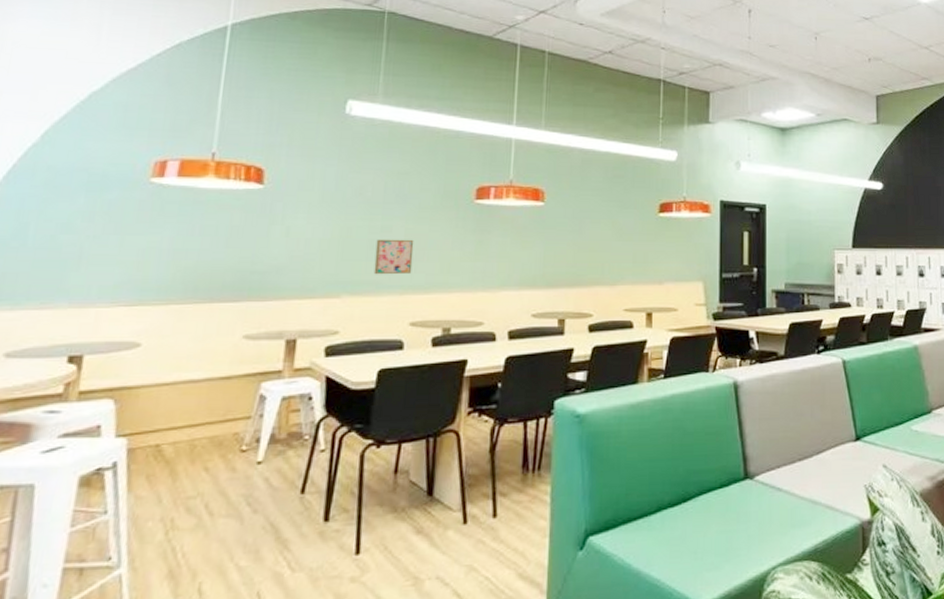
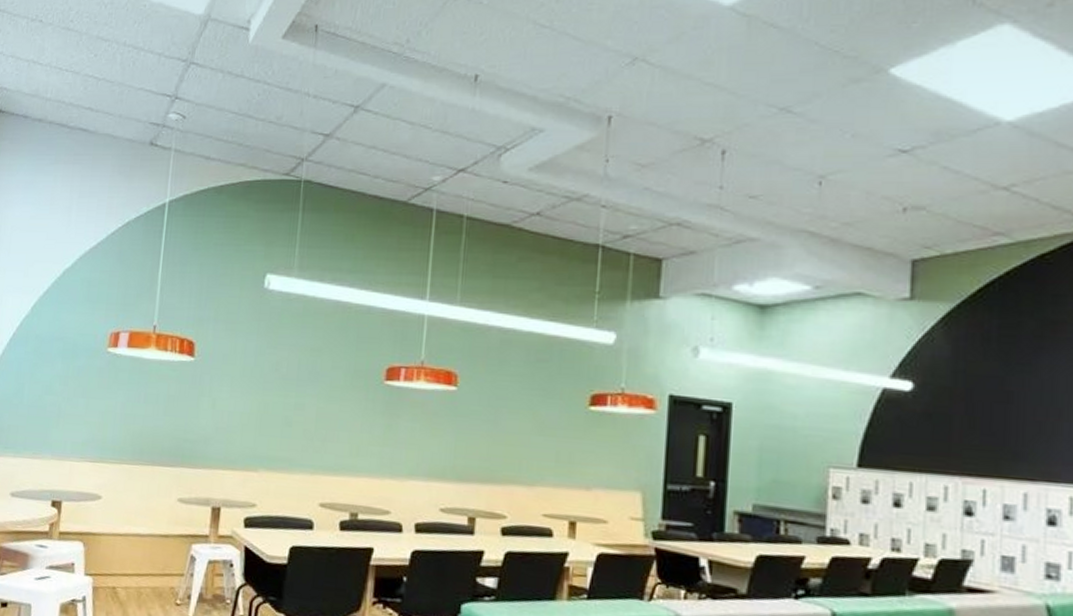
wall art: present [374,239,414,275] -> none [287,416,325,454]

